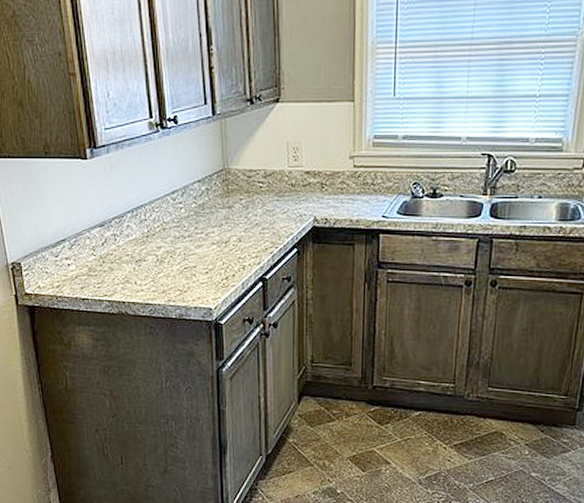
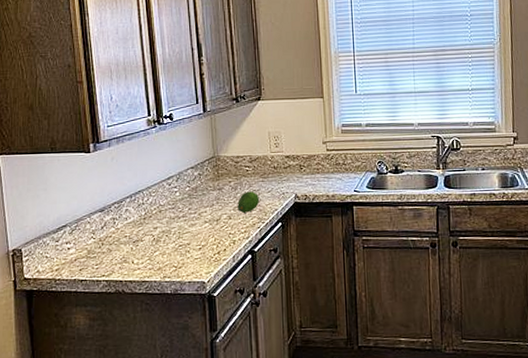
fruit: none [249,211,274,235] -> present [237,191,260,213]

